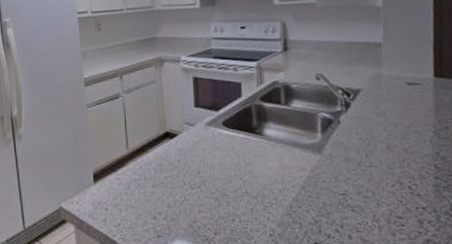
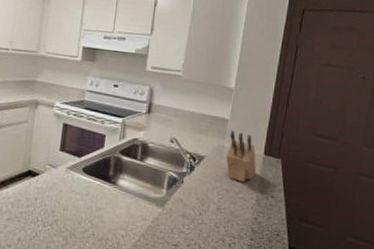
knife block: none [386,54,428,113] -> present [226,130,256,183]

